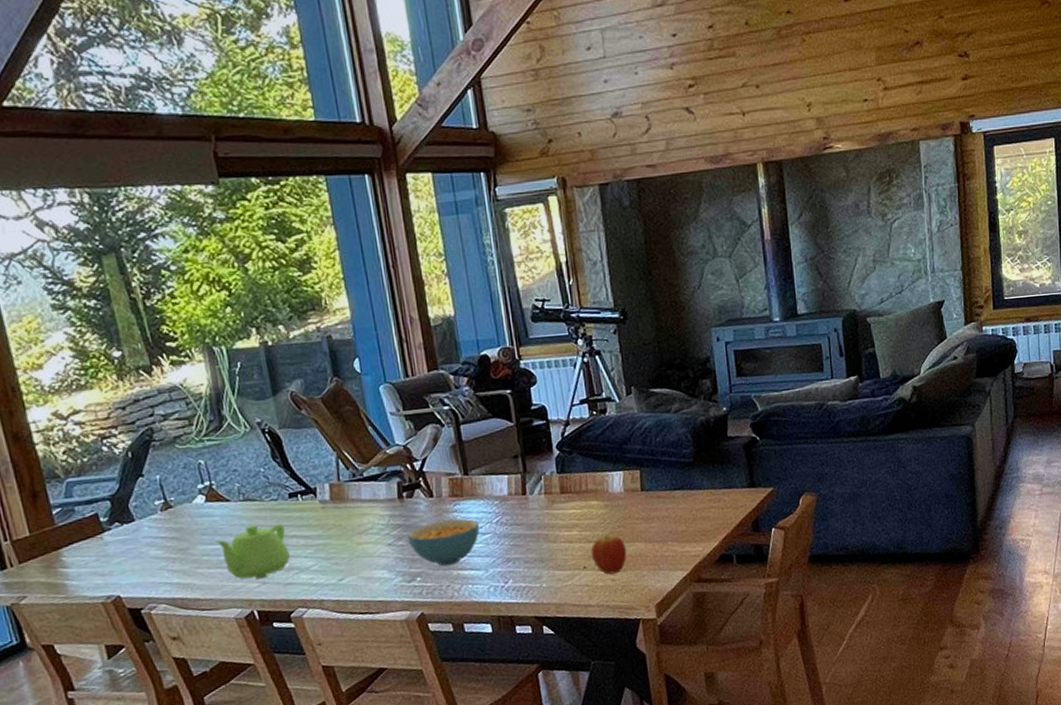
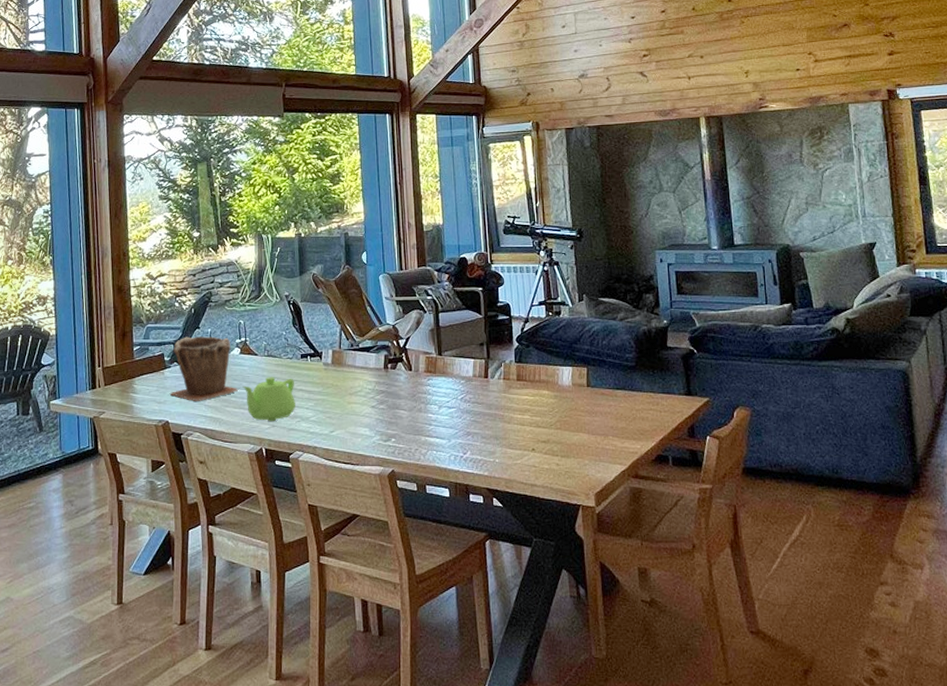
plant pot: none [110,483,212,568] -> present [169,336,239,401]
cereal bowl: present [407,518,480,566] -> none [388,392,447,432]
fruit: present [591,533,627,575] -> none [539,421,572,459]

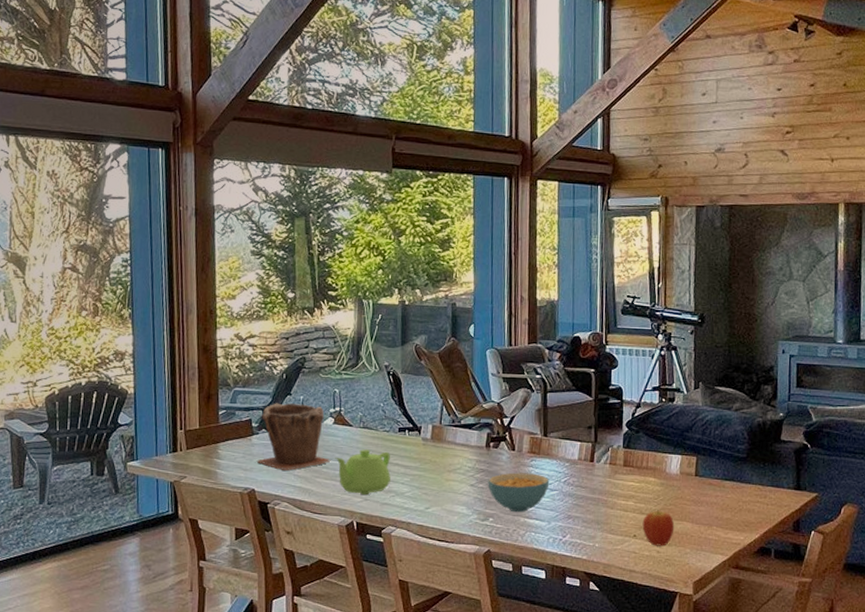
cereal bowl: none [388,392,447,432] -> present [488,472,550,513]
fruit: none [539,421,572,459] -> present [642,509,675,546]

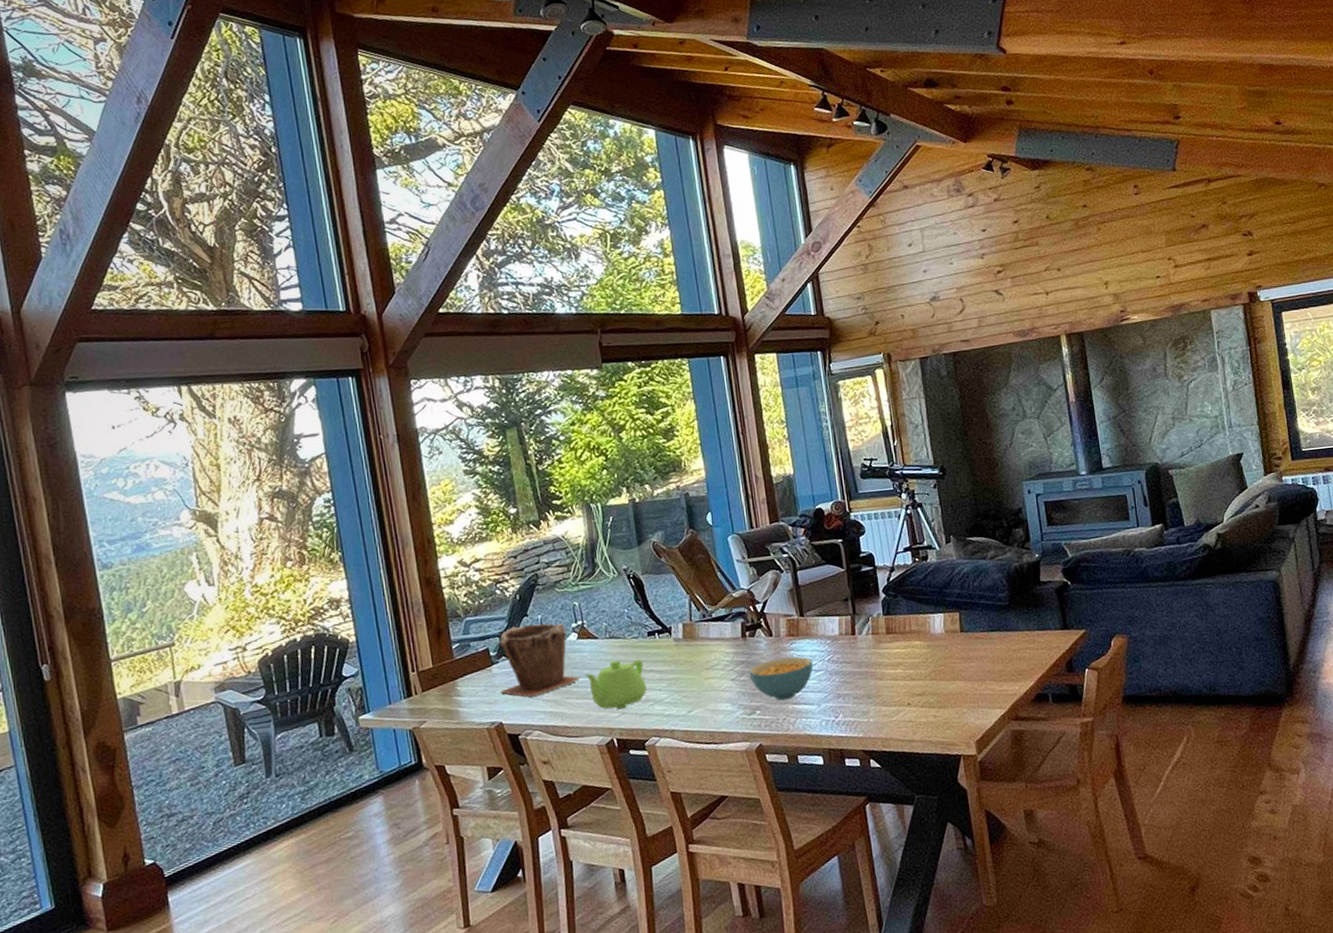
fruit: present [642,509,675,546] -> none [914,672,948,711]

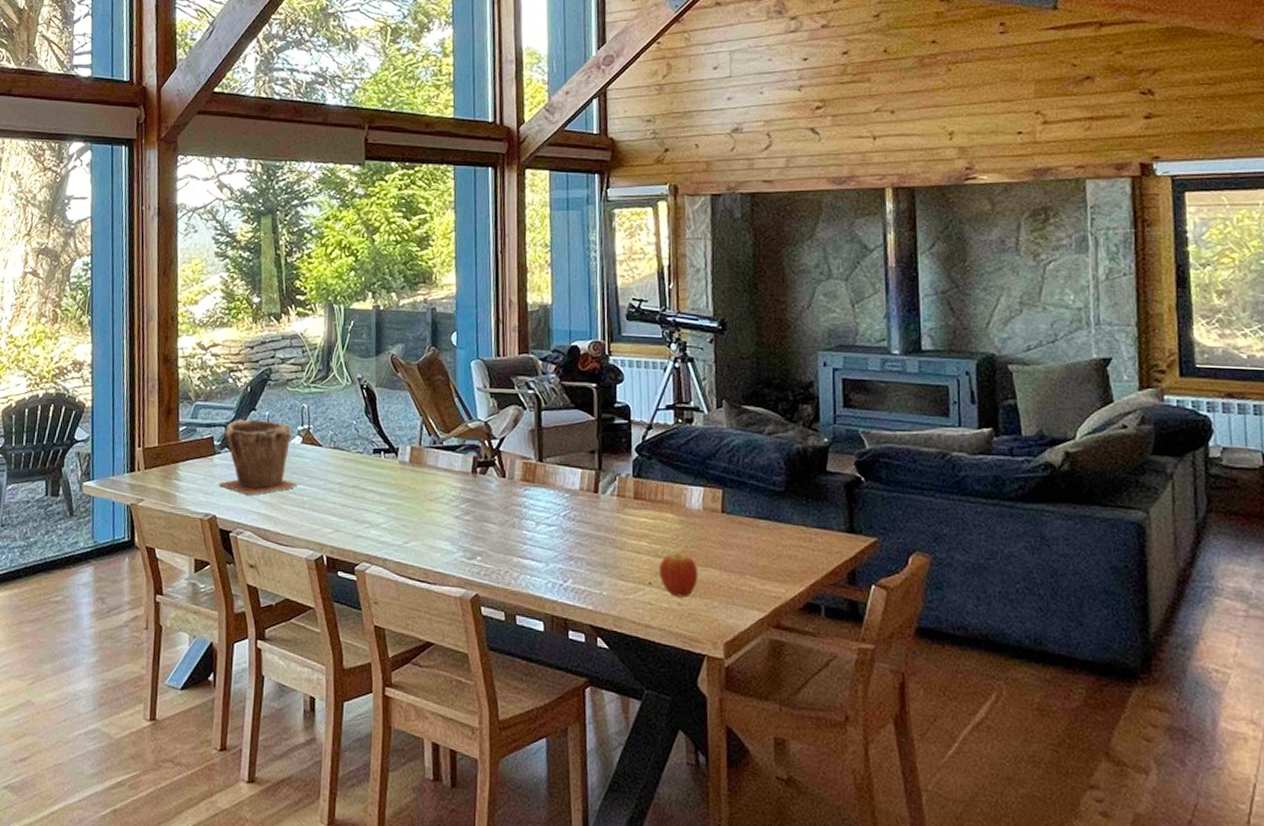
teapot: present [584,659,647,710] -> none [303,472,364,526]
cereal bowl: present [749,656,814,701] -> none [474,503,547,551]
fruit: none [914,672,948,711] -> present [659,551,699,598]

